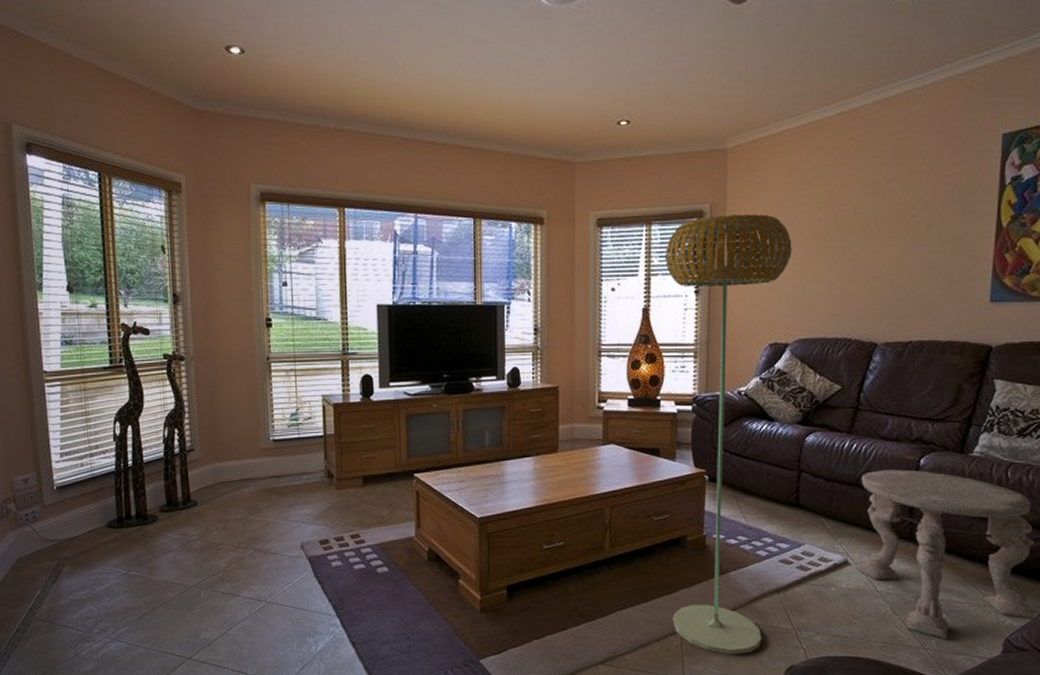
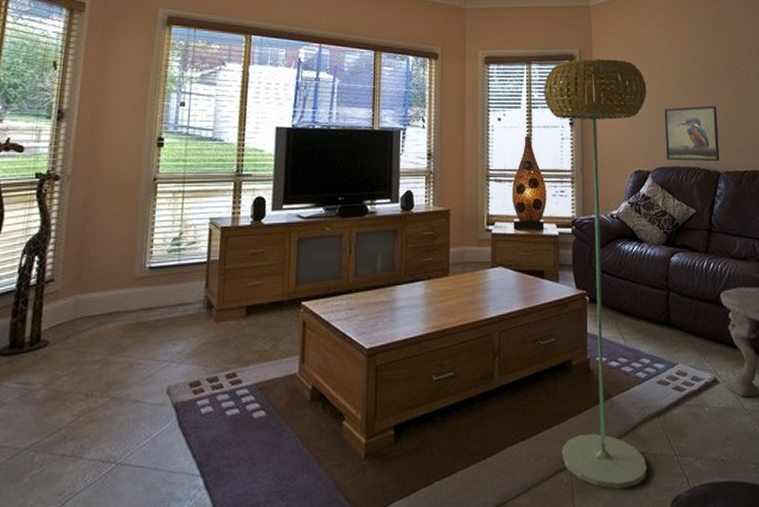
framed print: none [809,265,880,332] -> present [664,106,720,162]

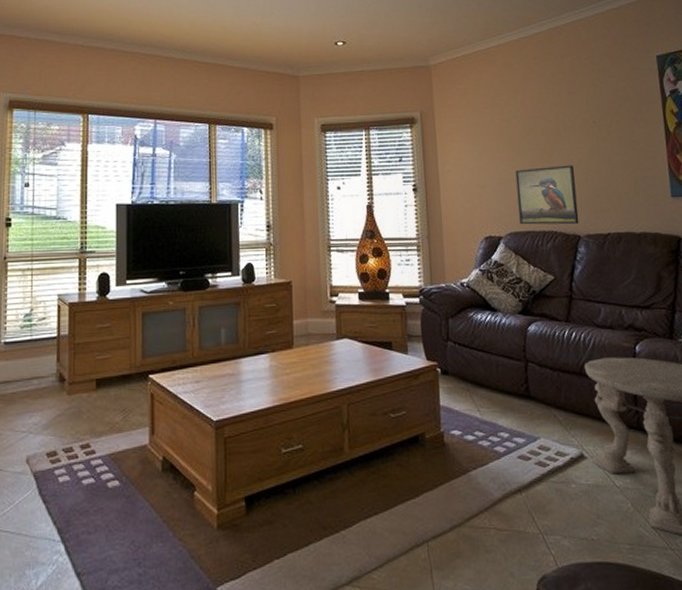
floor lamp: present [544,59,648,490] -> none [384,121,510,567]

